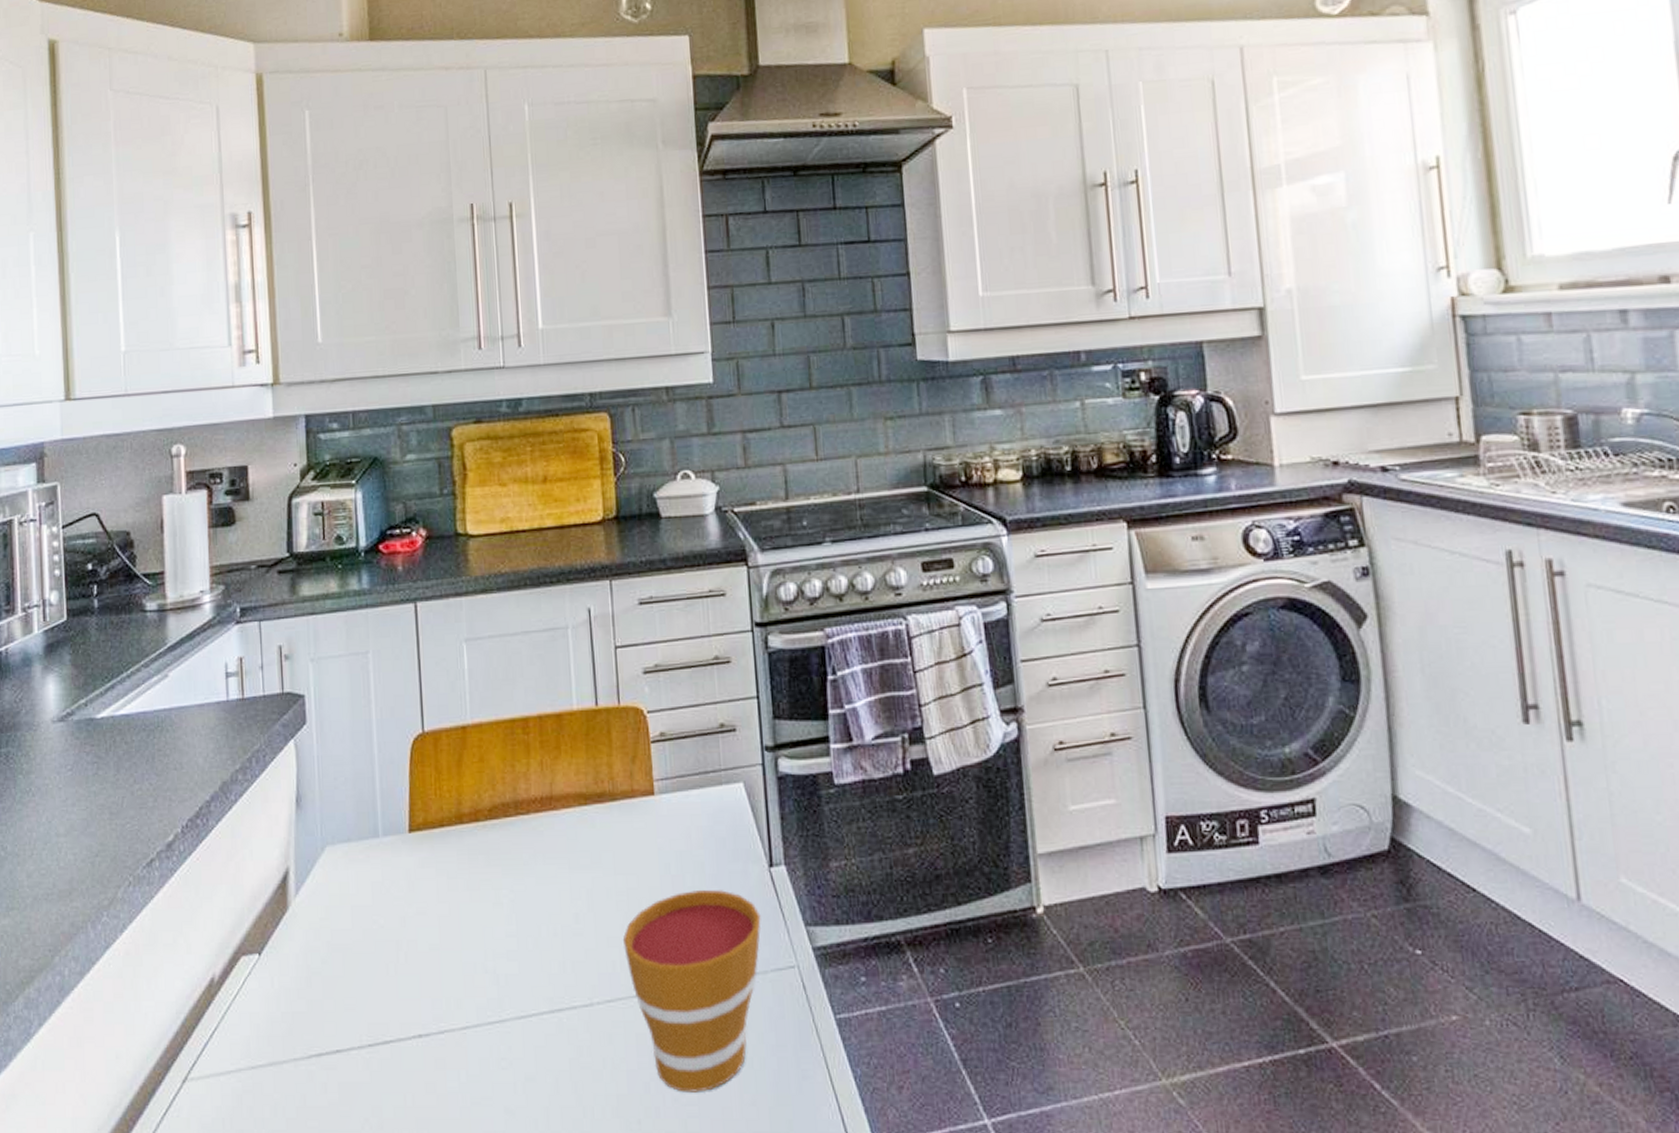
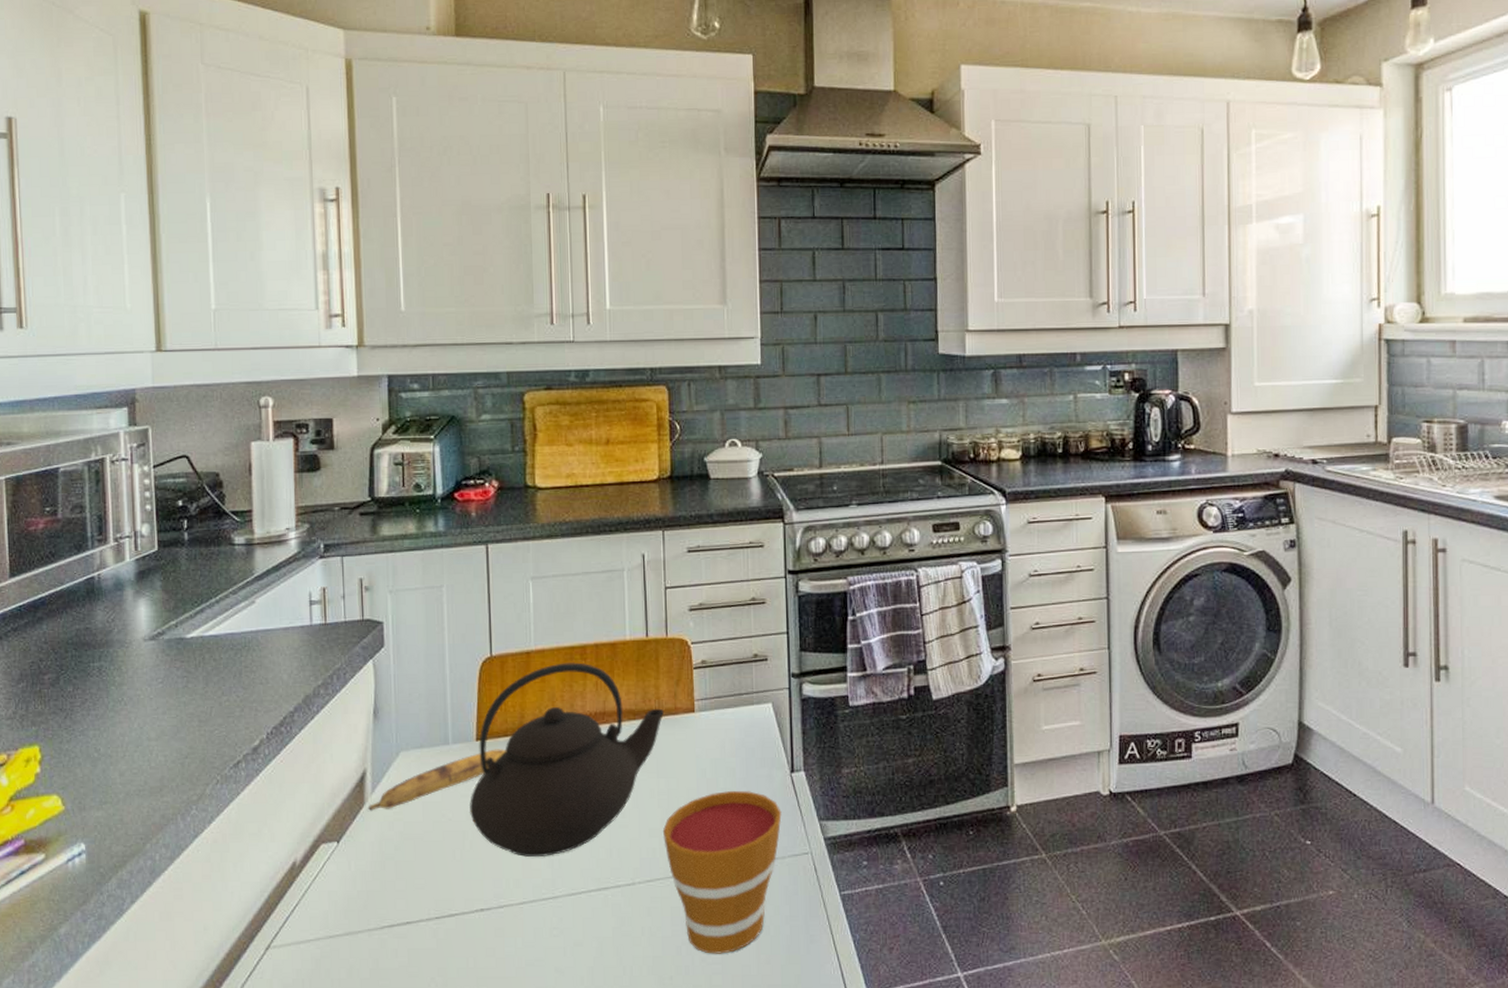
banana: none [291,842,442,917] -> present [367,749,506,811]
teapot: none [403,738,619,971] -> present [470,662,664,857]

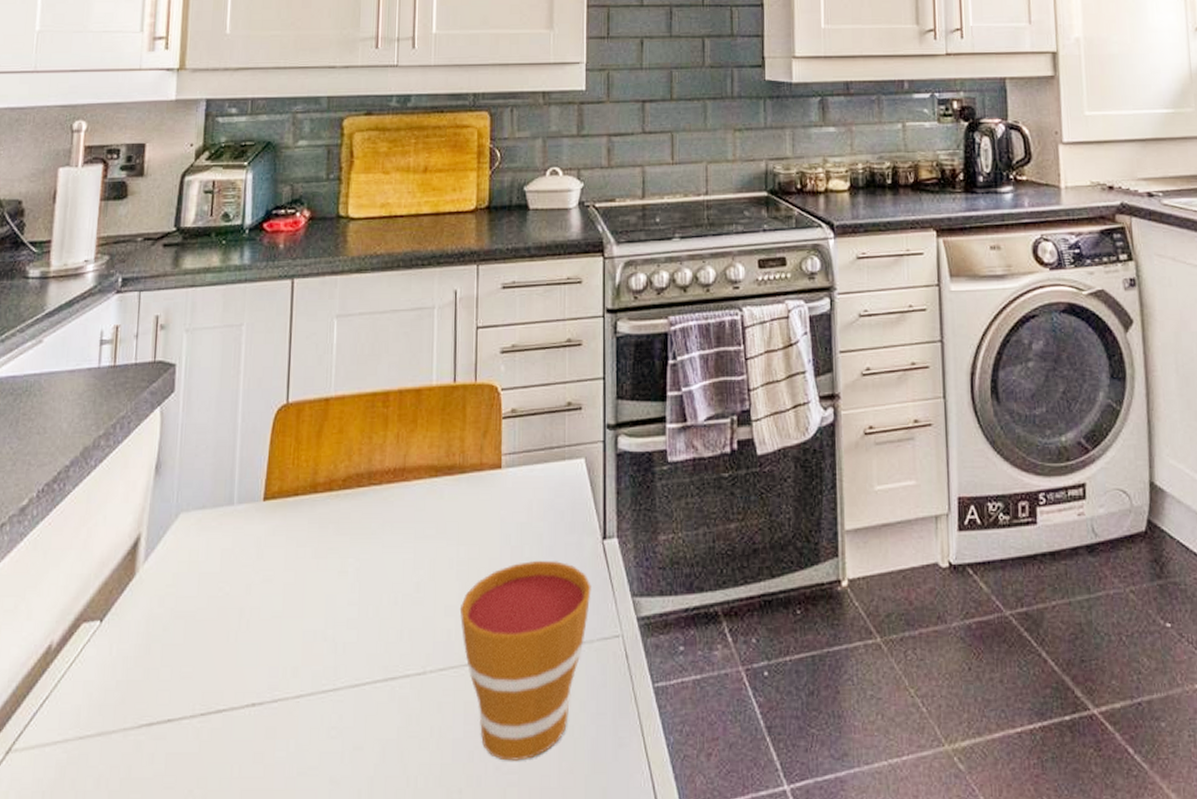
banana: present [367,749,506,811] -> none [138,510,295,583]
teapot: present [470,662,664,857] -> none [250,411,468,639]

